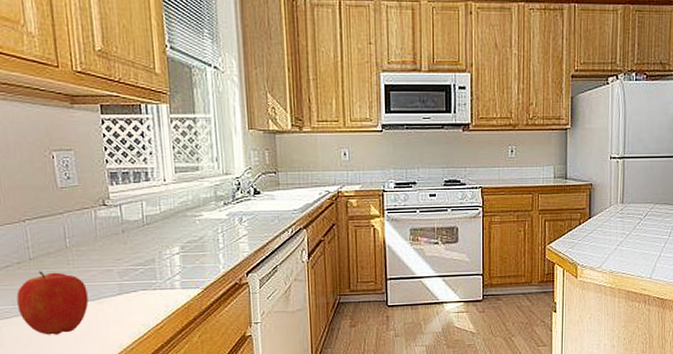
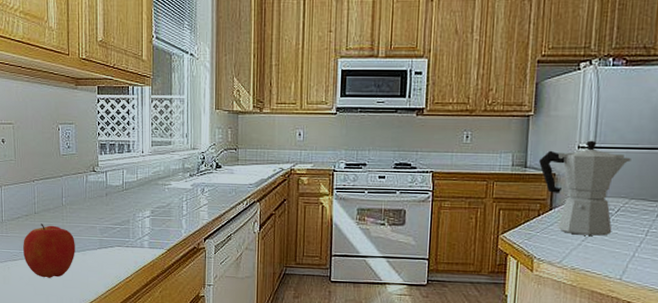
moka pot: none [578,151,654,240] -> present [539,140,631,236]

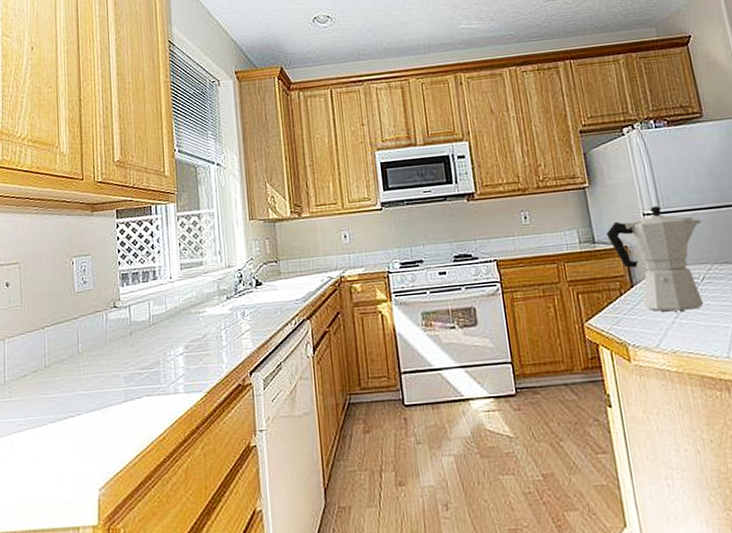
apple: present [23,223,75,278] -> none [30,379,95,450]

